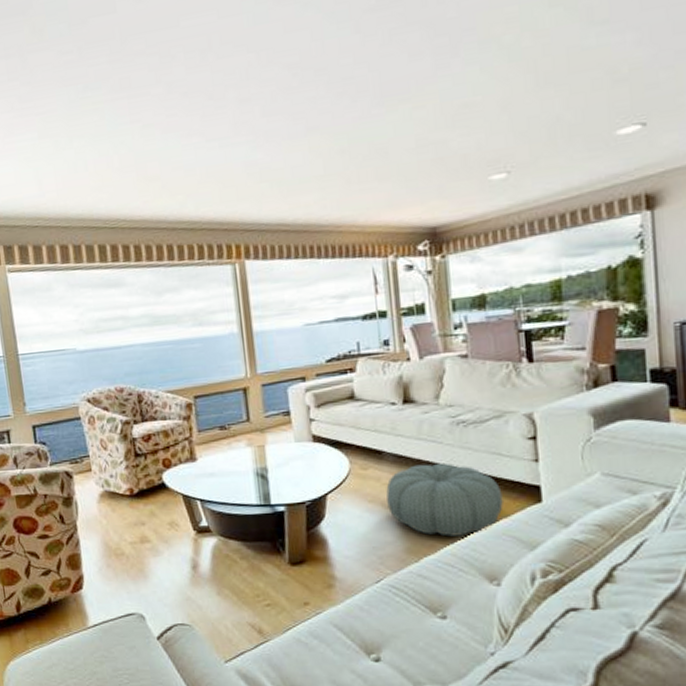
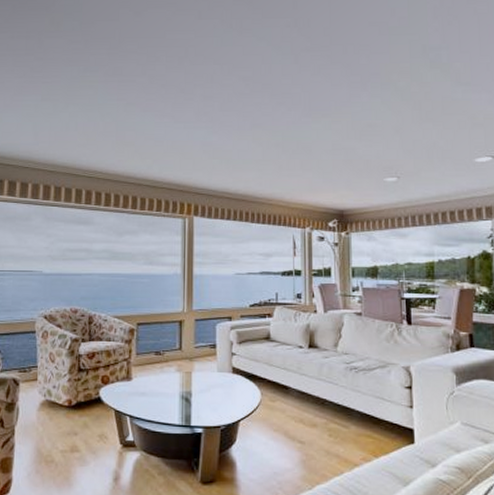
pouf: present [386,463,503,537] -> none [289,401,384,468]

